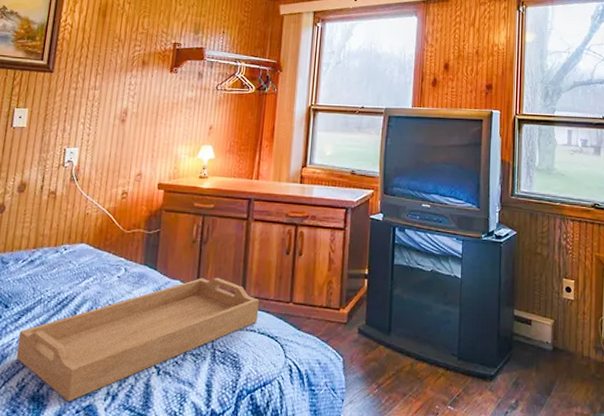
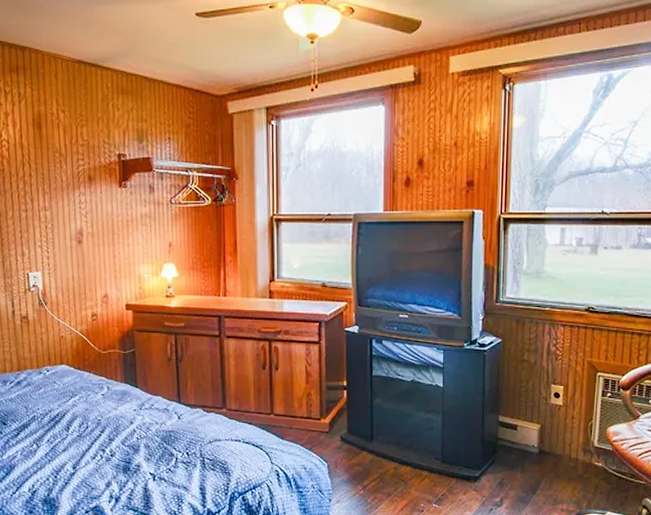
serving tray: present [15,277,260,401] -> none [21,392,242,503]

